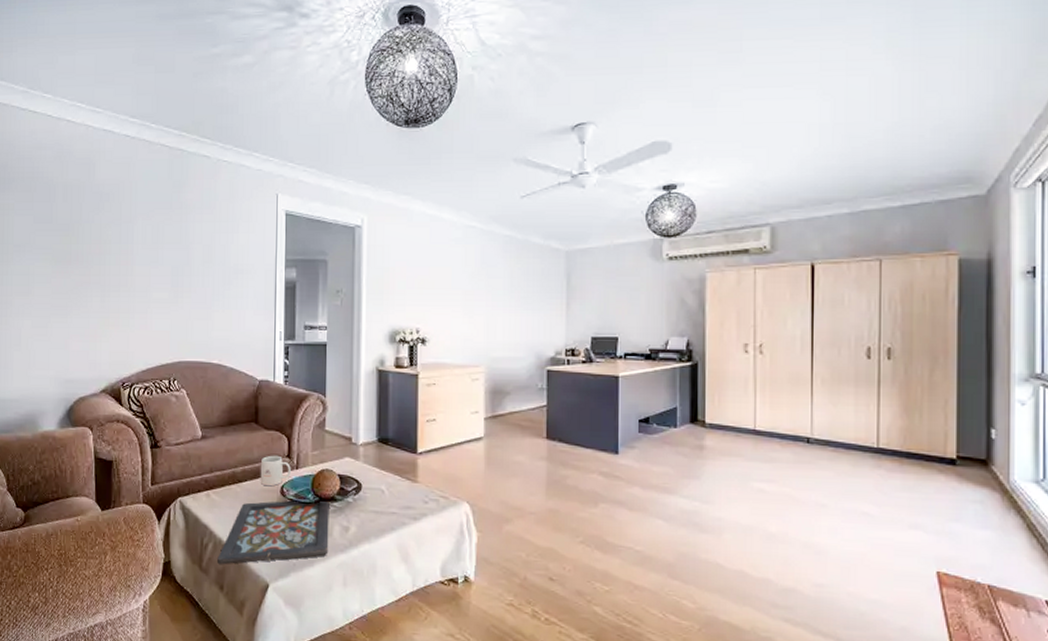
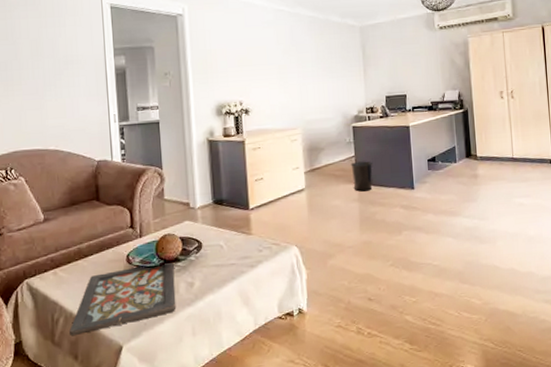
mug: present [260,455,291,487] -> none [104,227,135,257]
waste bin: none [541,412,568,449] -> present [351,161,373,192]

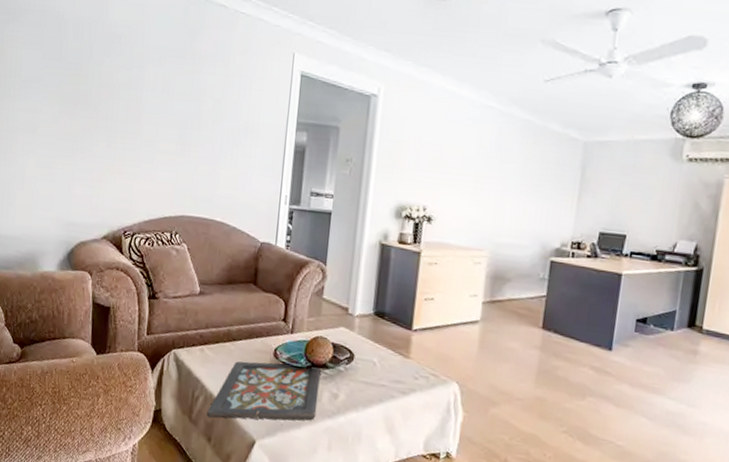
waste bin: present [351,161,373,192] -> none [537,302,566,341]

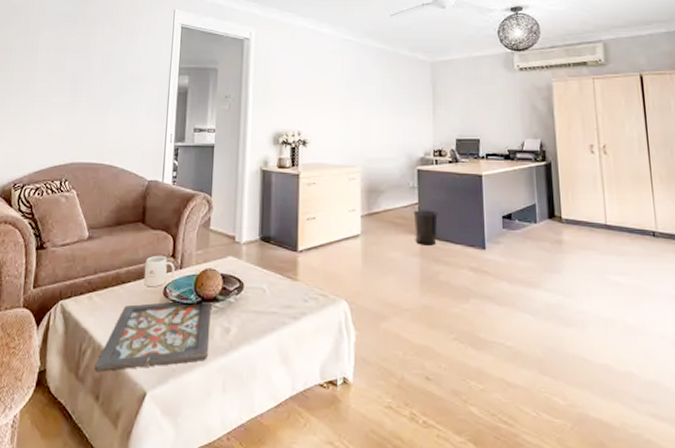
mug: none [254,317,286,348] -> present [144,255,175,288]
waste bin: none [537,302,566,341] -> present [413,210,438,246]

